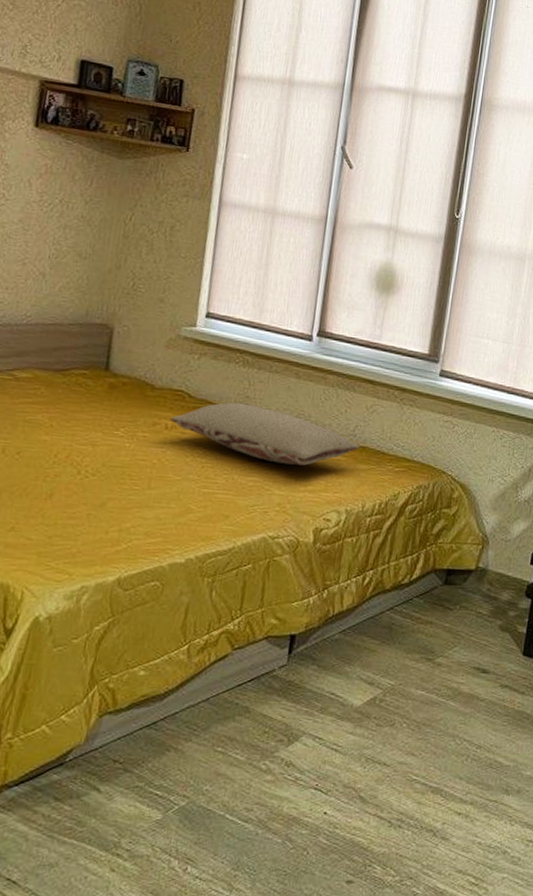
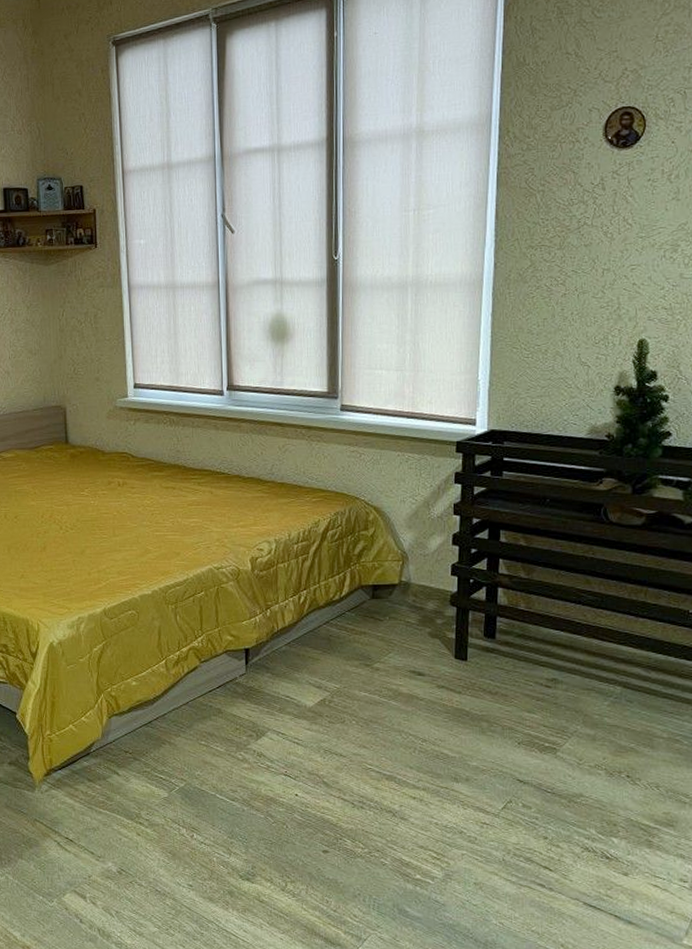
pillow: present [170,402,360,466] -> none [121,457,279,505]

